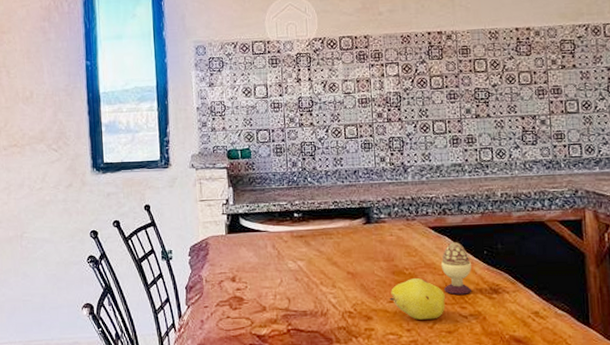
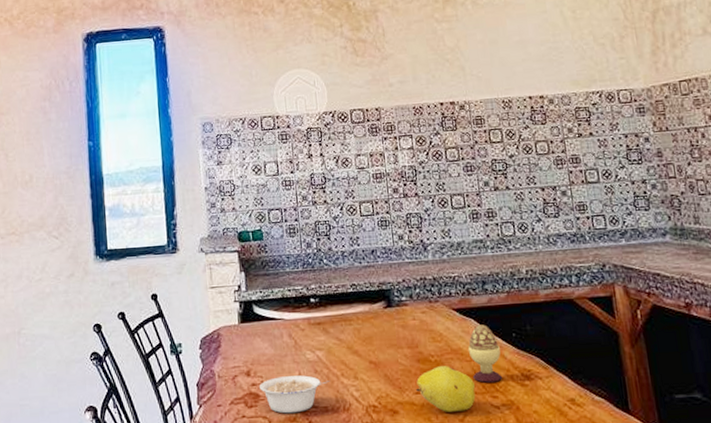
legume: none [243,282,310,316] -> present [259,375,330,414]

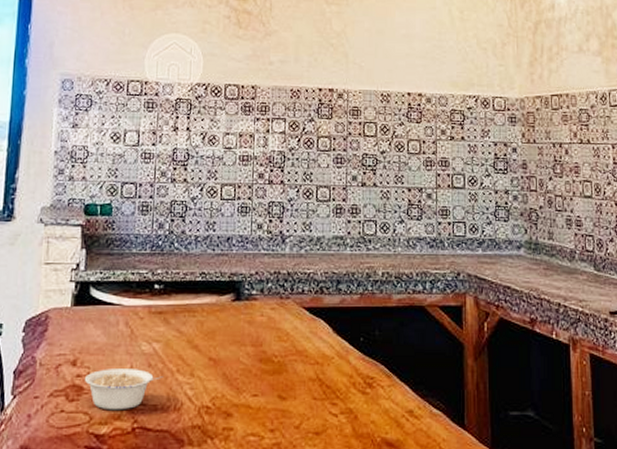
fruit: present [416,366,476,412] -> none [254,368,315,418]
decorative egg: present [467,324,503,383] -> none [313,326,346,388]

